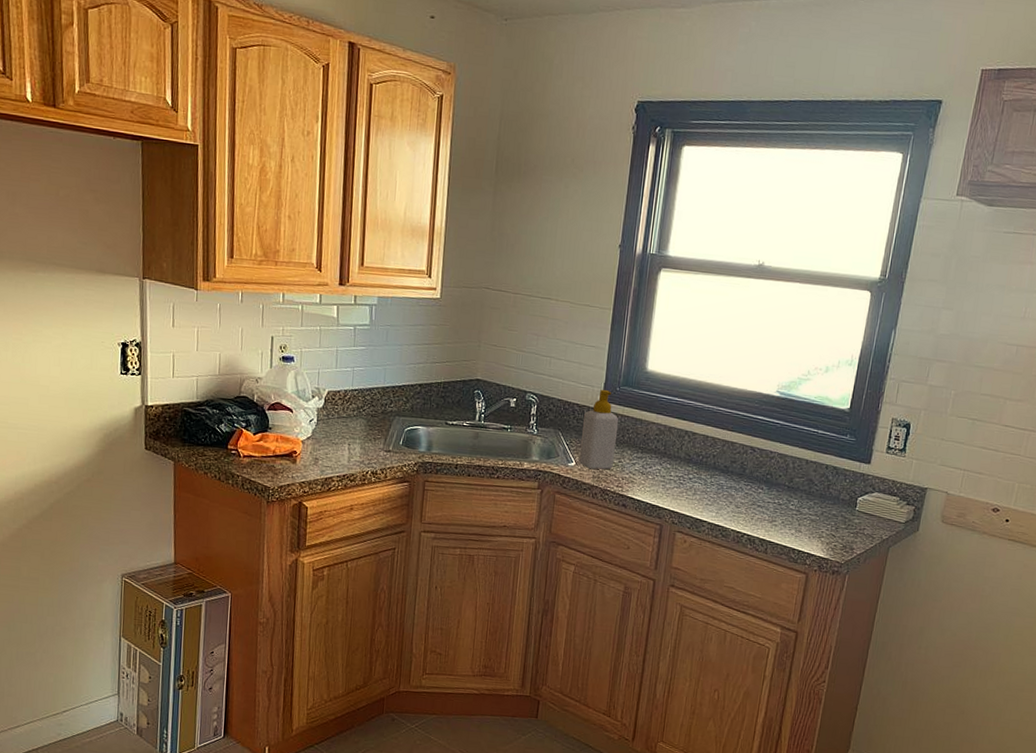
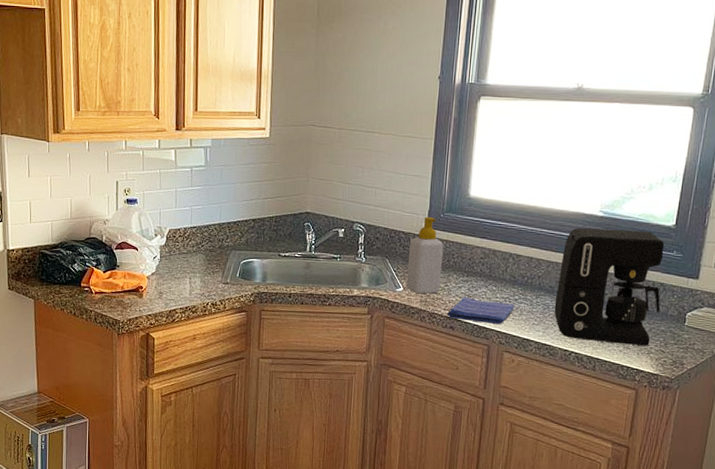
dish towel: none [619,473,689,503] -> present [446,296,515,324]
coffee maker: none [728,407,839,530] -> present [554,227,665,346]

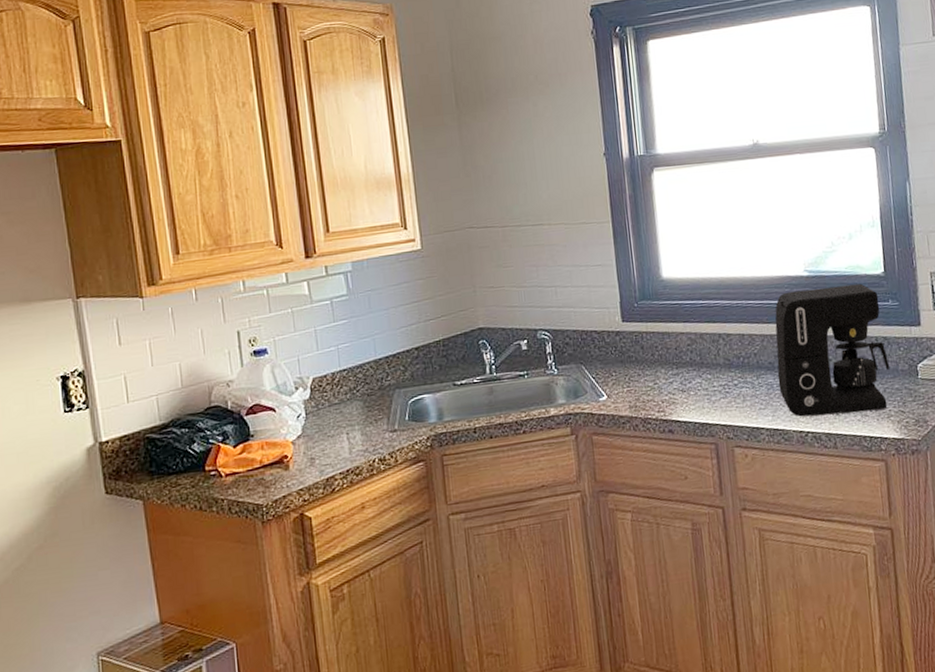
soap bottle: present [406,216,444,294] -> none [605,308,649,400]
dish towel: present [446,296,515,324] -> none [661,390,736,421]

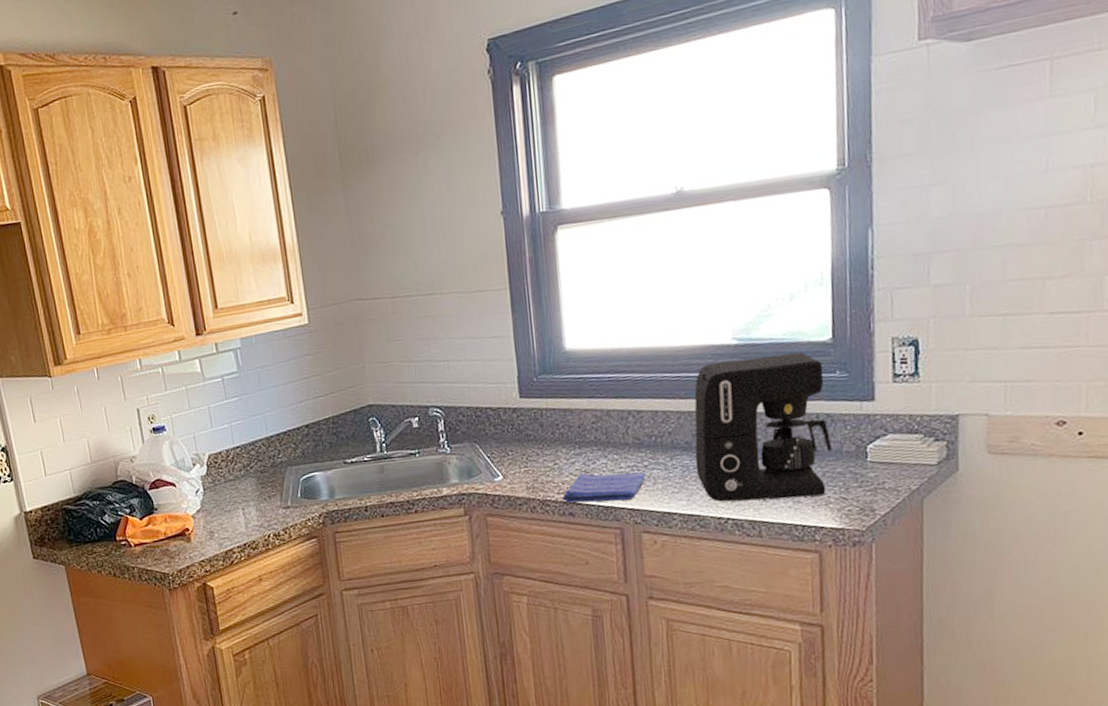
dish towel: none [661,390,736,421] -> present [561,472,646,503]

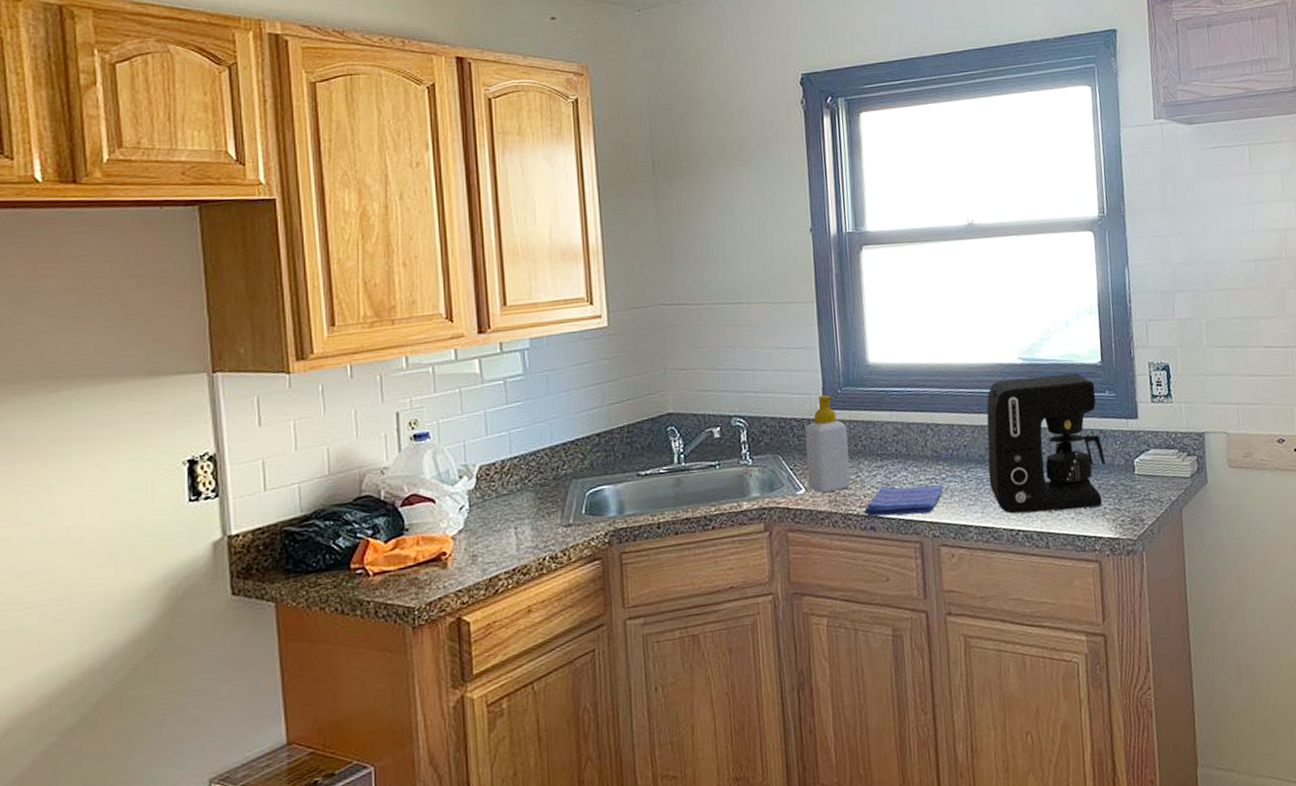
soap bottle: none [501,383,549,480] -> present [805,394,851,493]

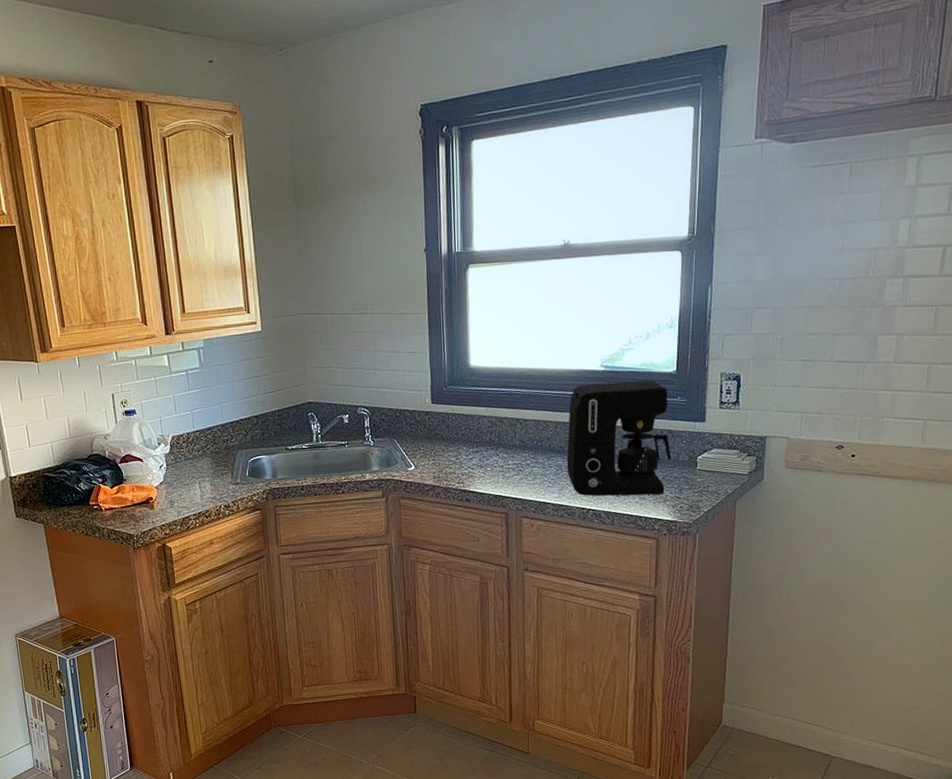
soap bottle: present [805,394,851,493] -> none [416,391,451,471]
dish towel: present [863,484,943,517] -> none [461,467,528,492]

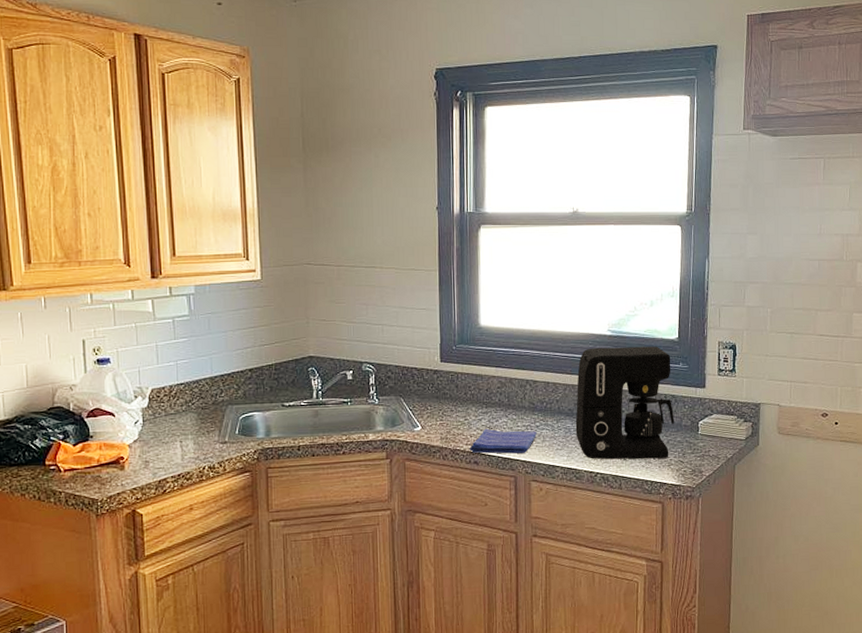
dish towel: none [461,467,528,492] -> present [469,428,537,454]

